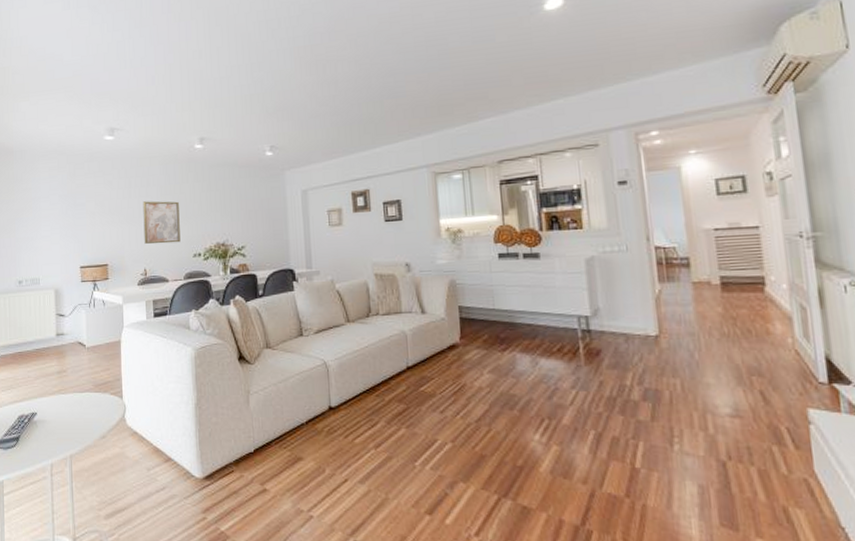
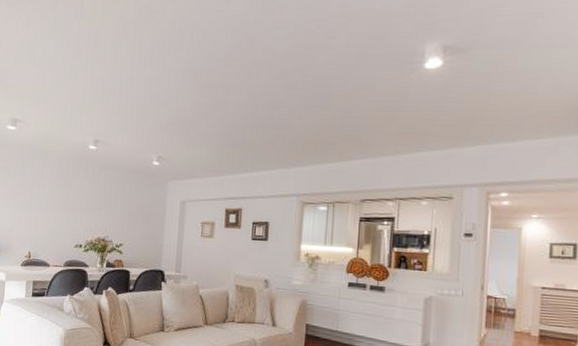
wall art: present [143,201,181,244] -> none [32,190,68,233]

